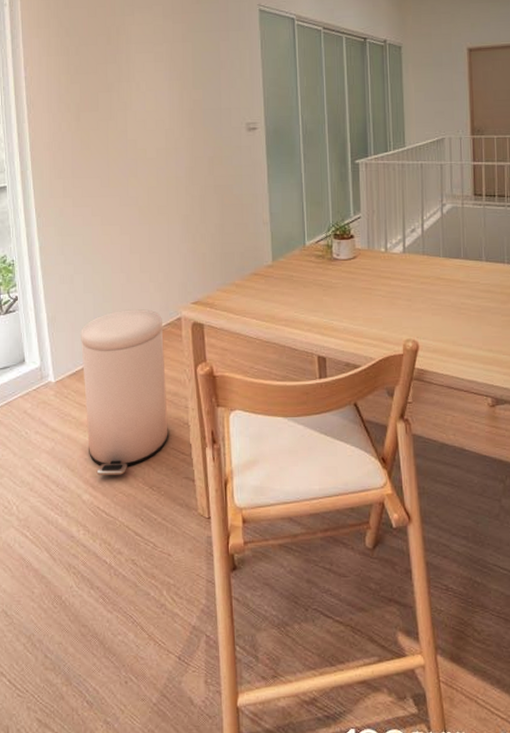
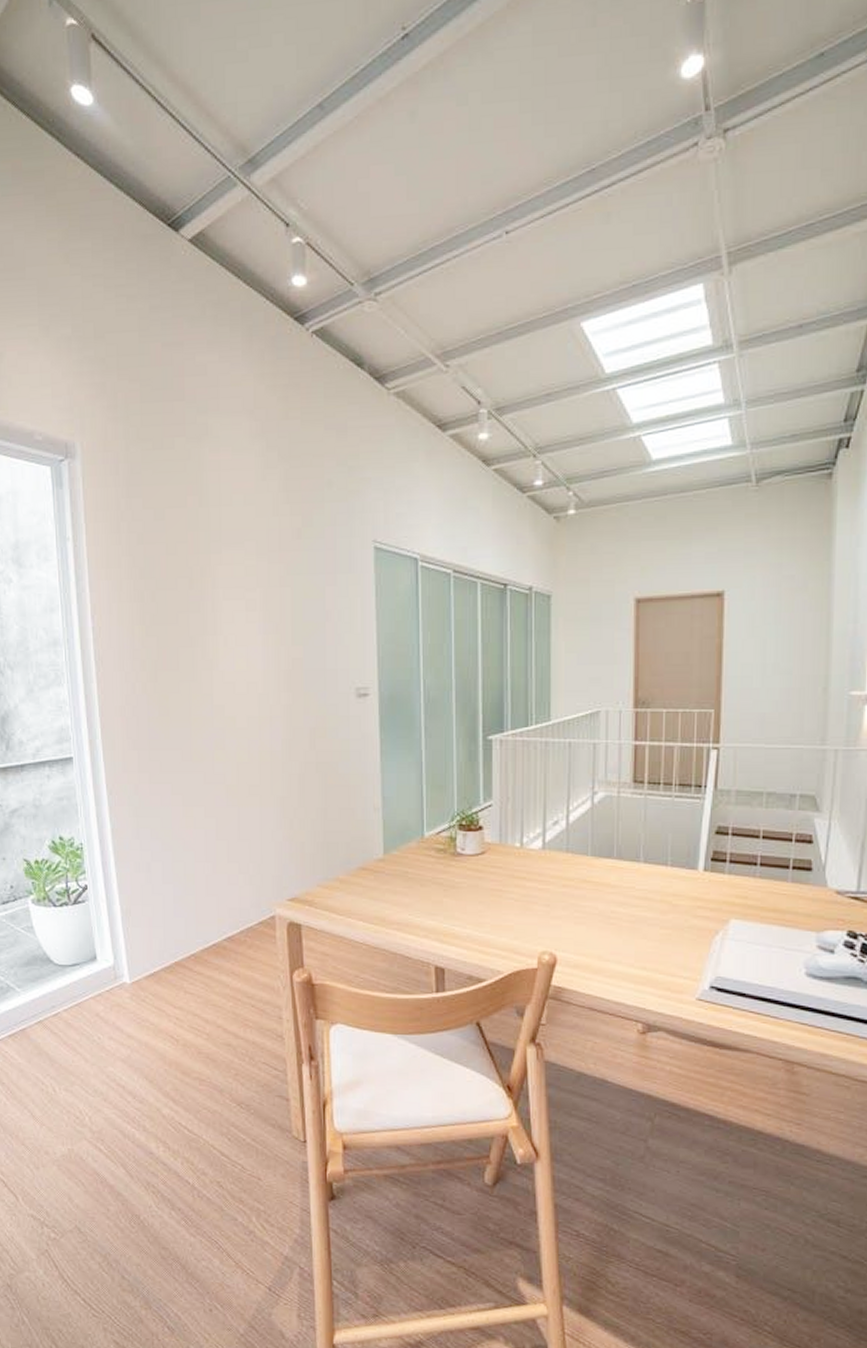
pedal bin: present [81,309,168,476] -> none [159,904,259,1090]

